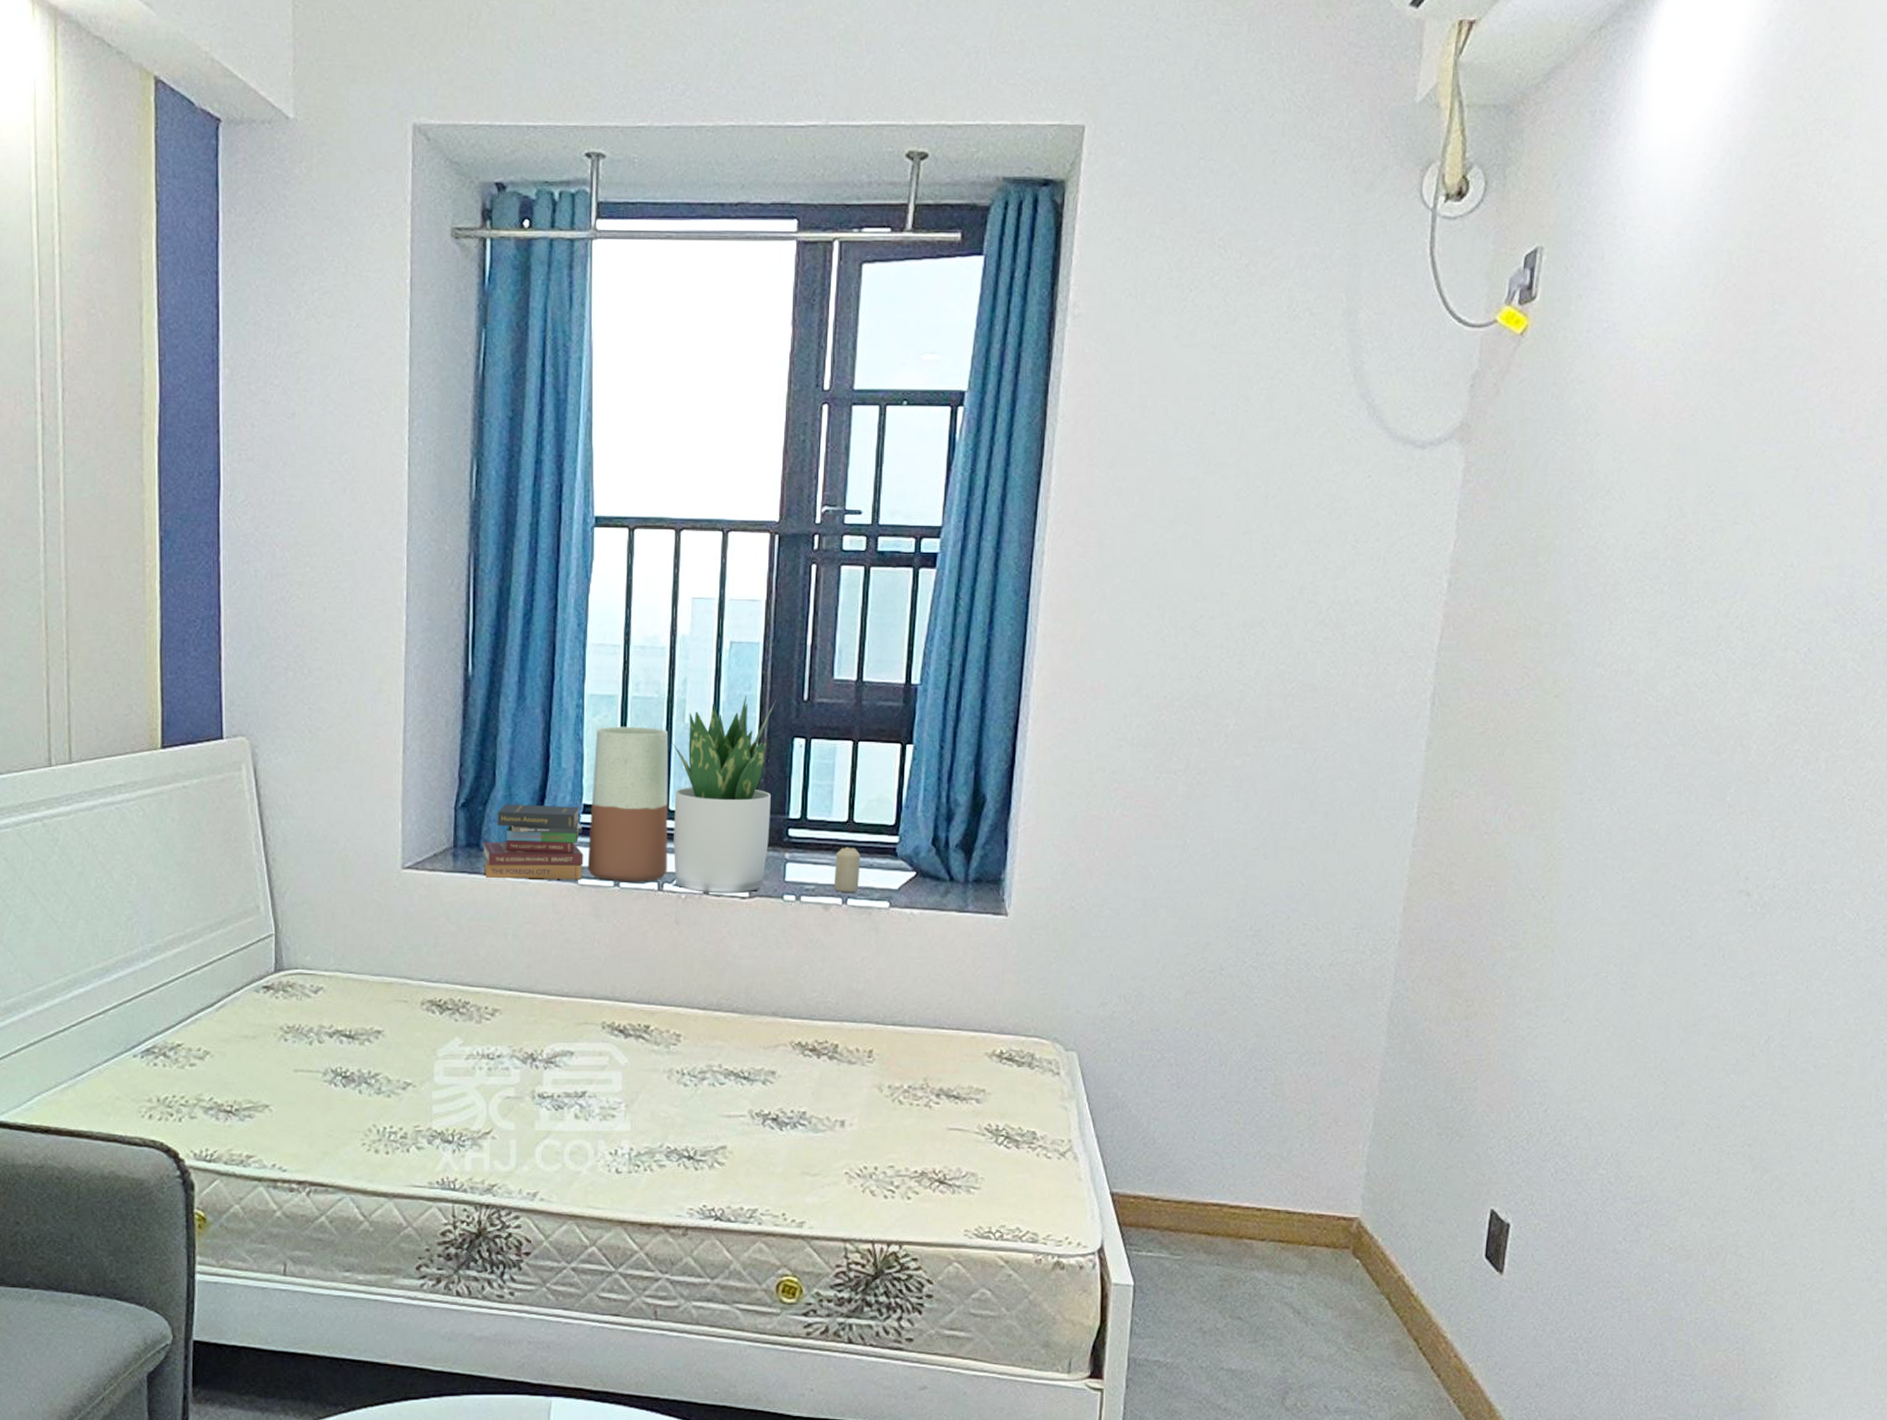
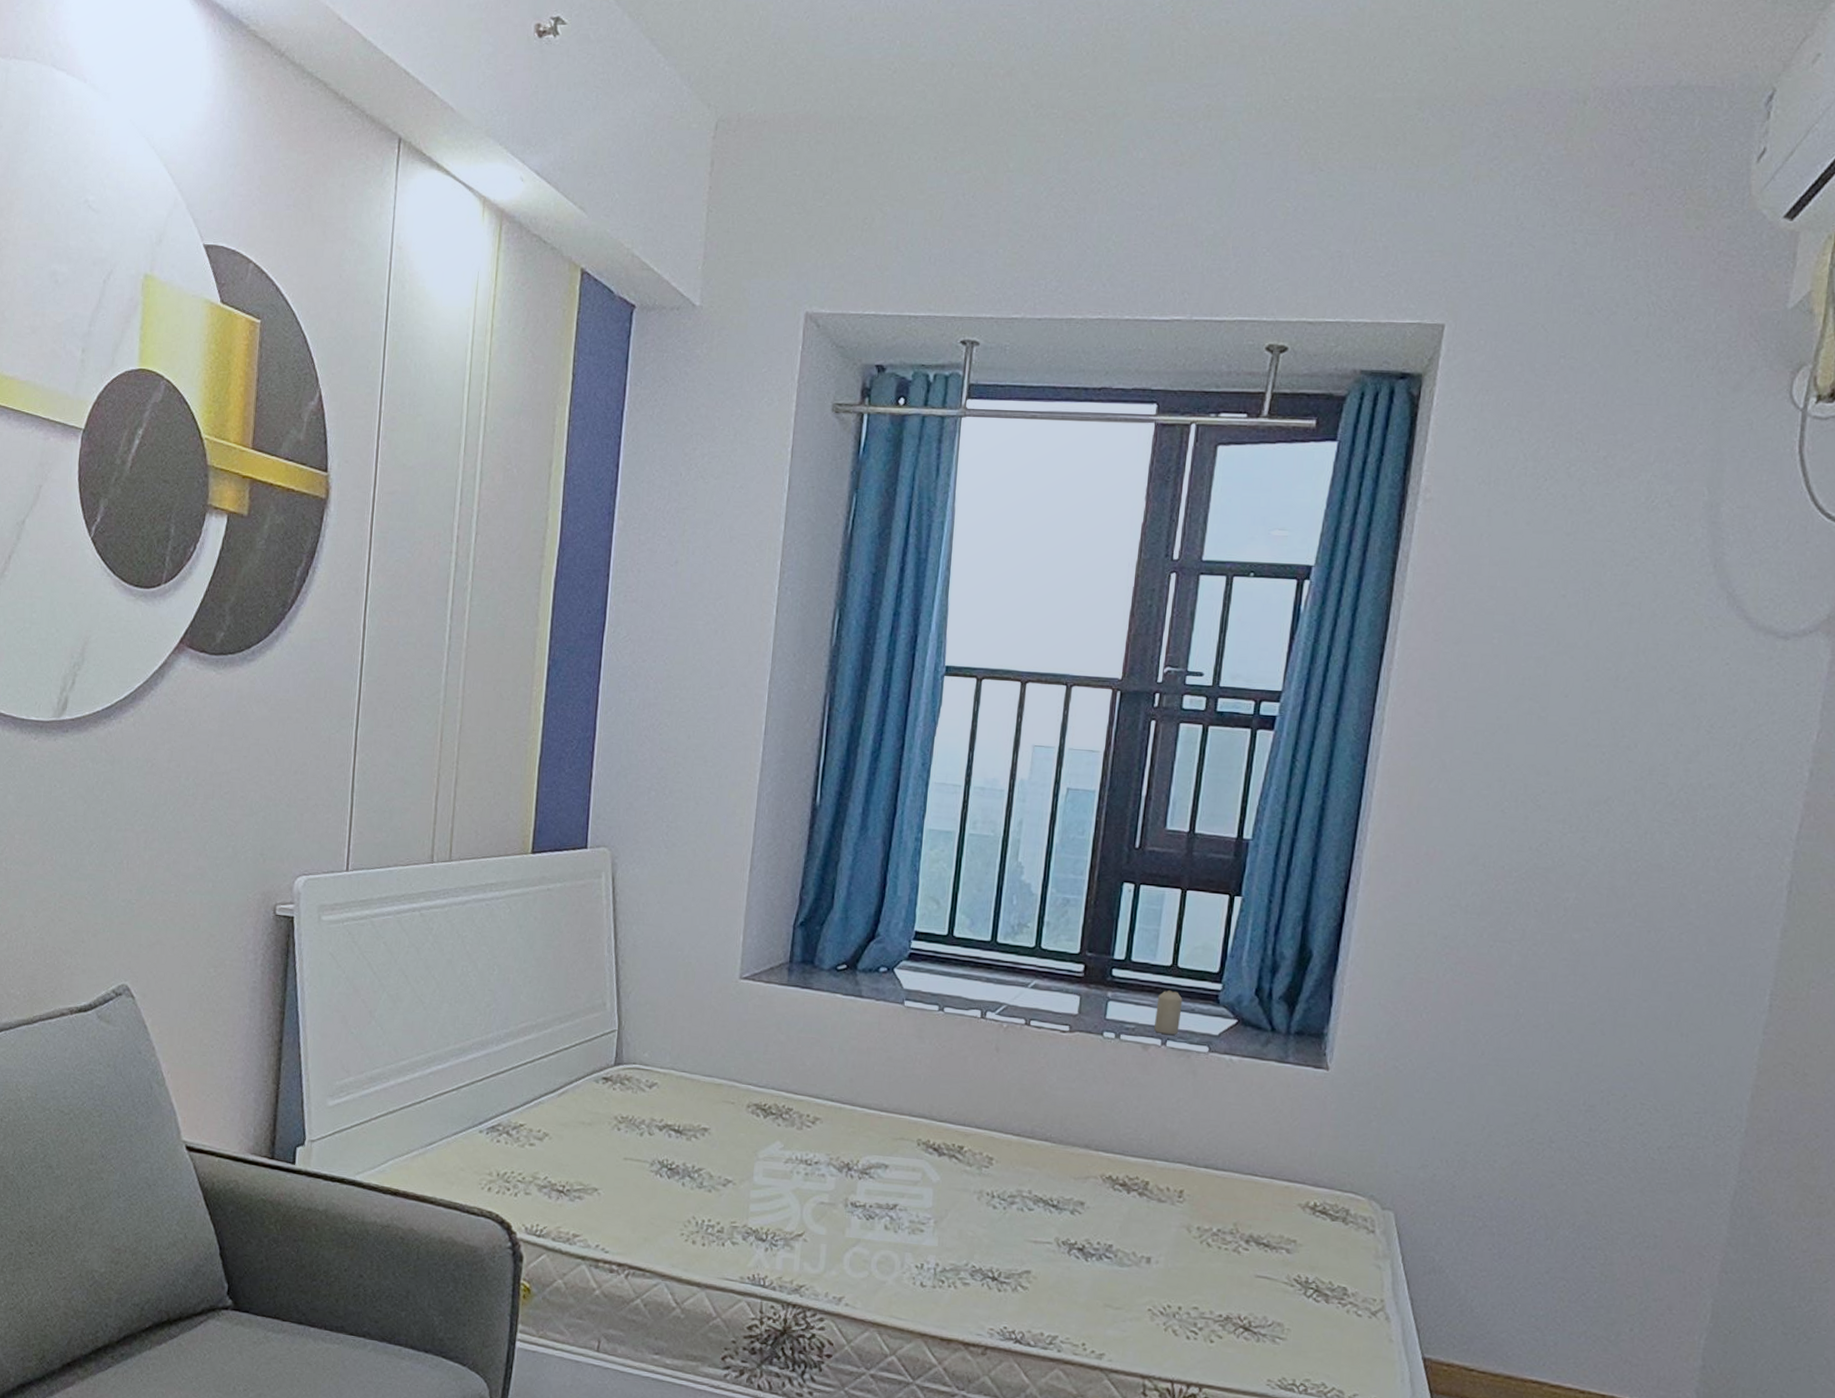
books: present [482,804,583,879] -> none [815,926,912,1002]
vase: present [587,726,668,882] -> none [914,860,1001,1009]
planter: present [671,696,776,894] -> none [998,840,1108,1028]

